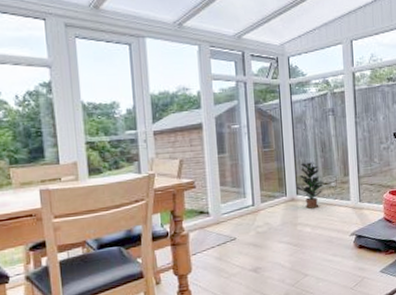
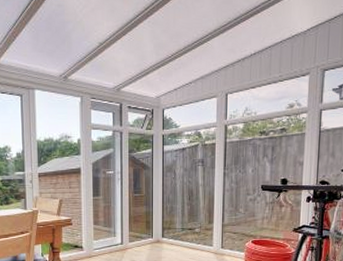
potted plant: present [296,162,324,209] -> none [162,208,189,252]

